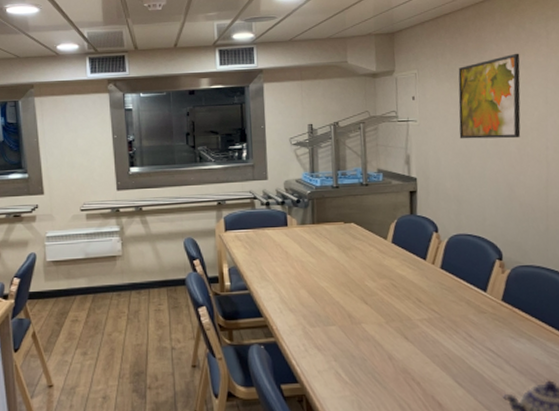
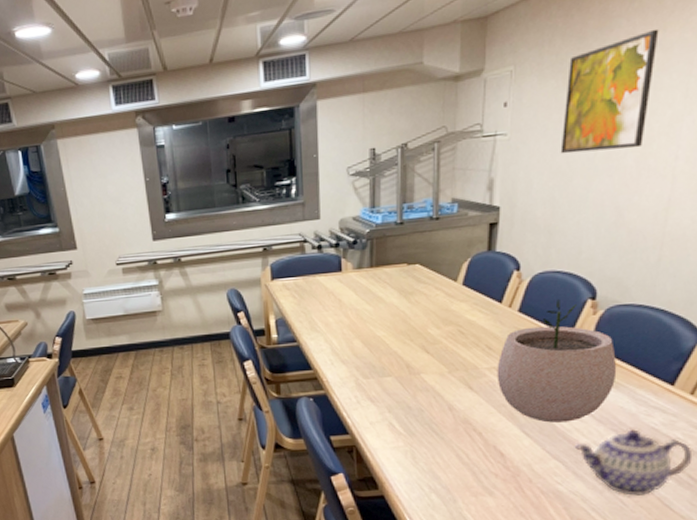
plant pot: none [427,258,529,373] -> present [497,298,617,423]

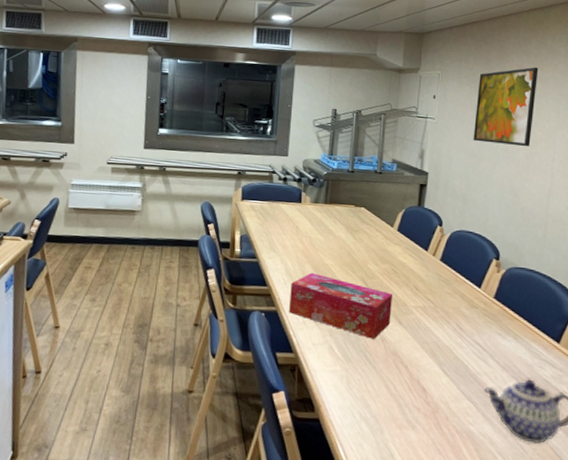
tissue box: none [339,348,460,410] -> present [289,272,392,339]
plant pot: present [497,298,617,423] -> none [422,254,516,365]

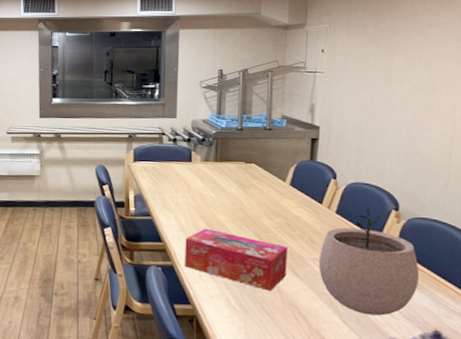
plant pot: none [422,254,516,365] -> present [319,206,420,316]
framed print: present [473,67,539,147] -> none [365,13,435,96]

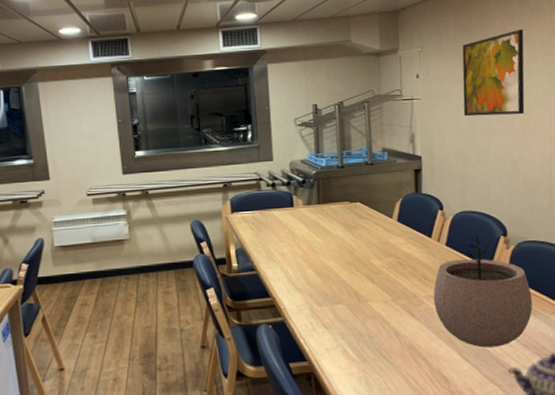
tissue box: present [185,228,287,291] -> none [294,277,403,336]
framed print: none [365,13,435,96] -> present [462,29,525,117]

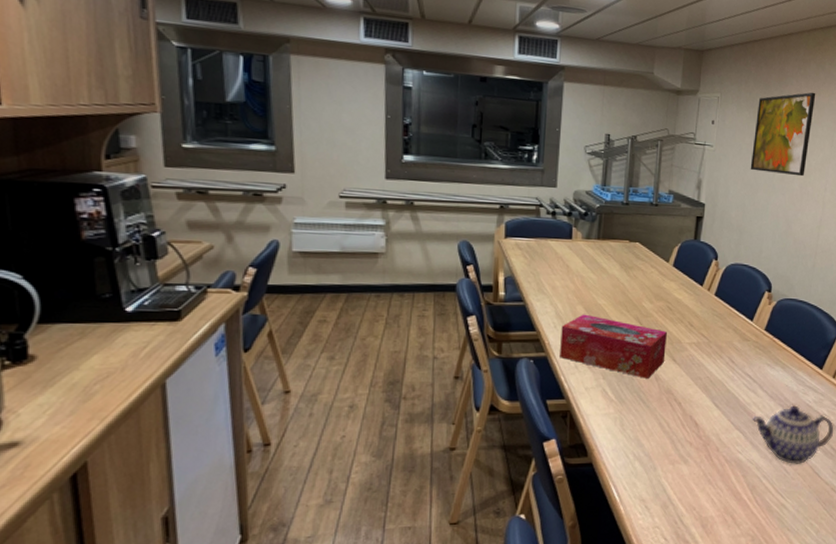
tissue box: none [294,277,403,336] -> present [560,314,667,379]
plant pot: present [433,235,533,348] -> none [695,288,784,396]

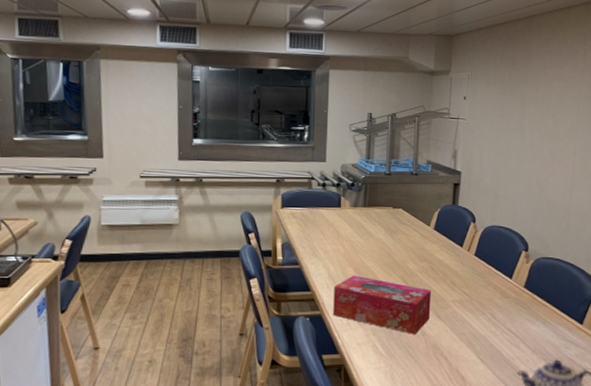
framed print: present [750,92,816,177] -> none [502,66,560,144]

